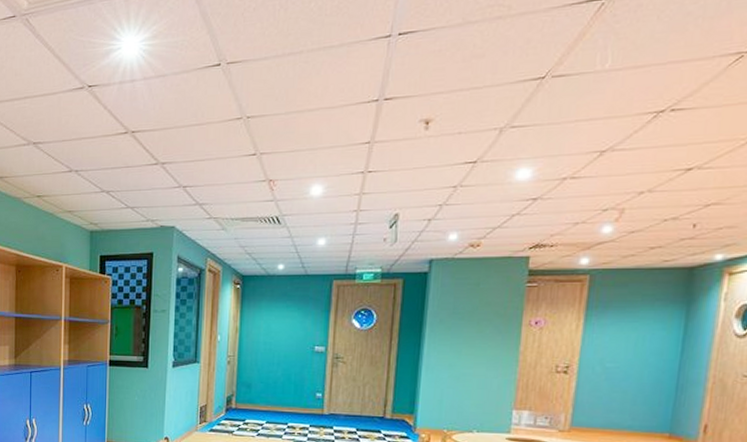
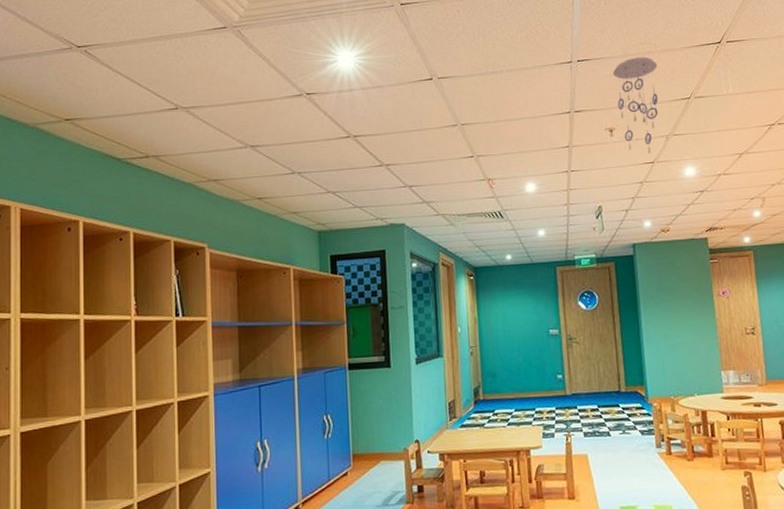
ceiling mobile: none [442,23,507,151] -> present [613,57,658,154]

